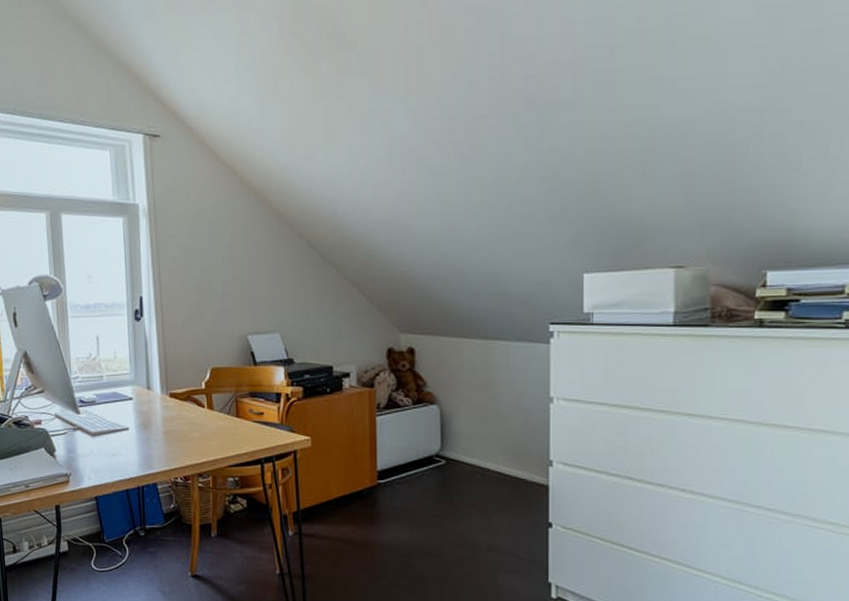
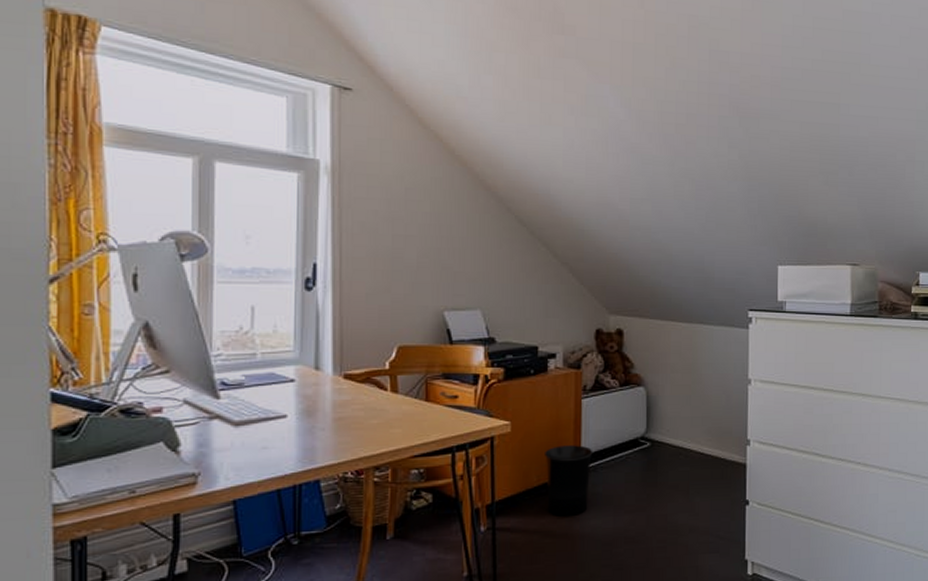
waste bin: none [343,460,389,527] -> present [545,445,593,516]

